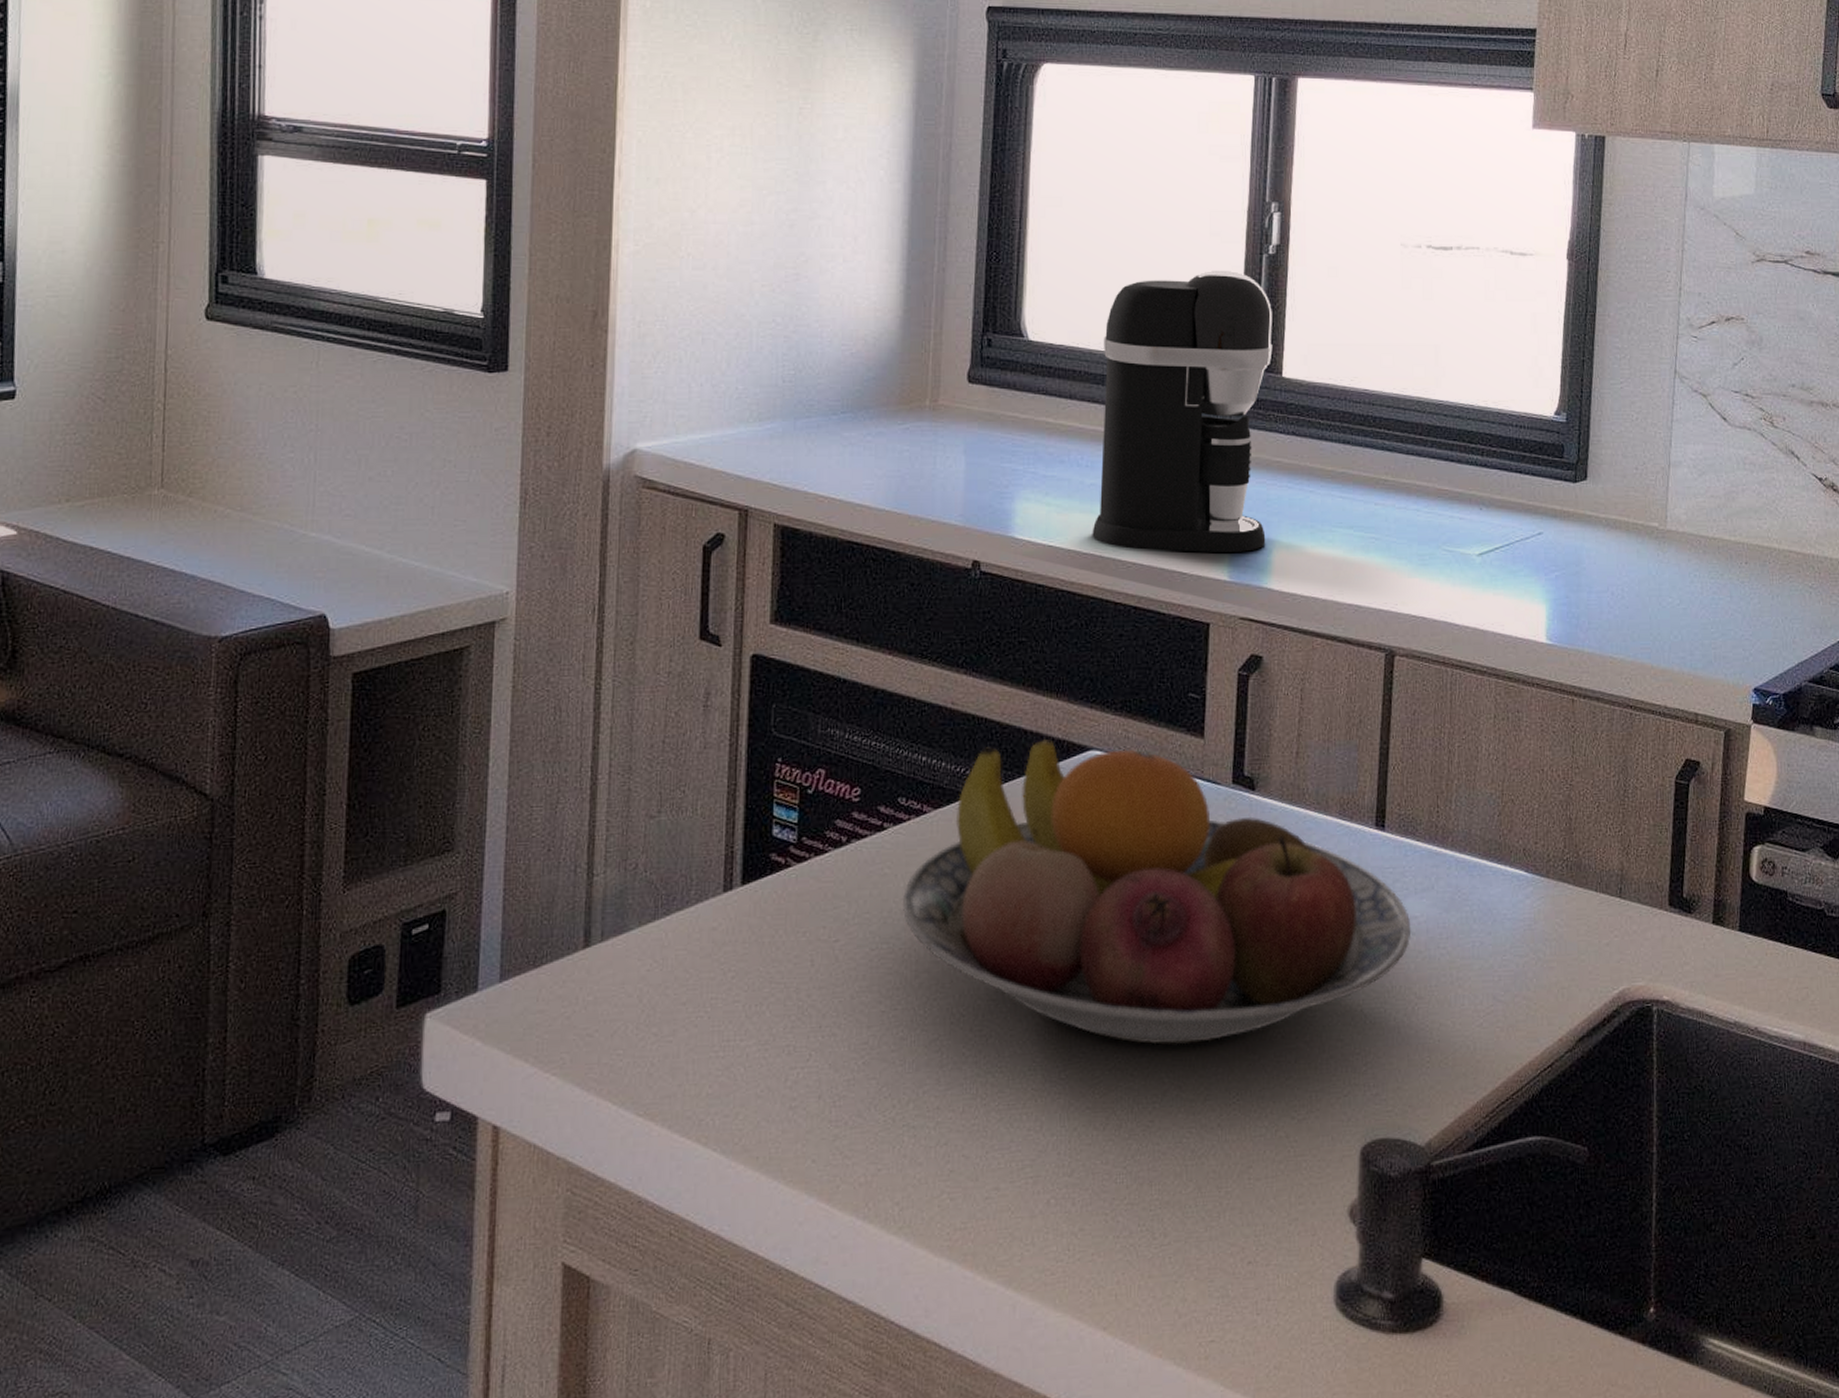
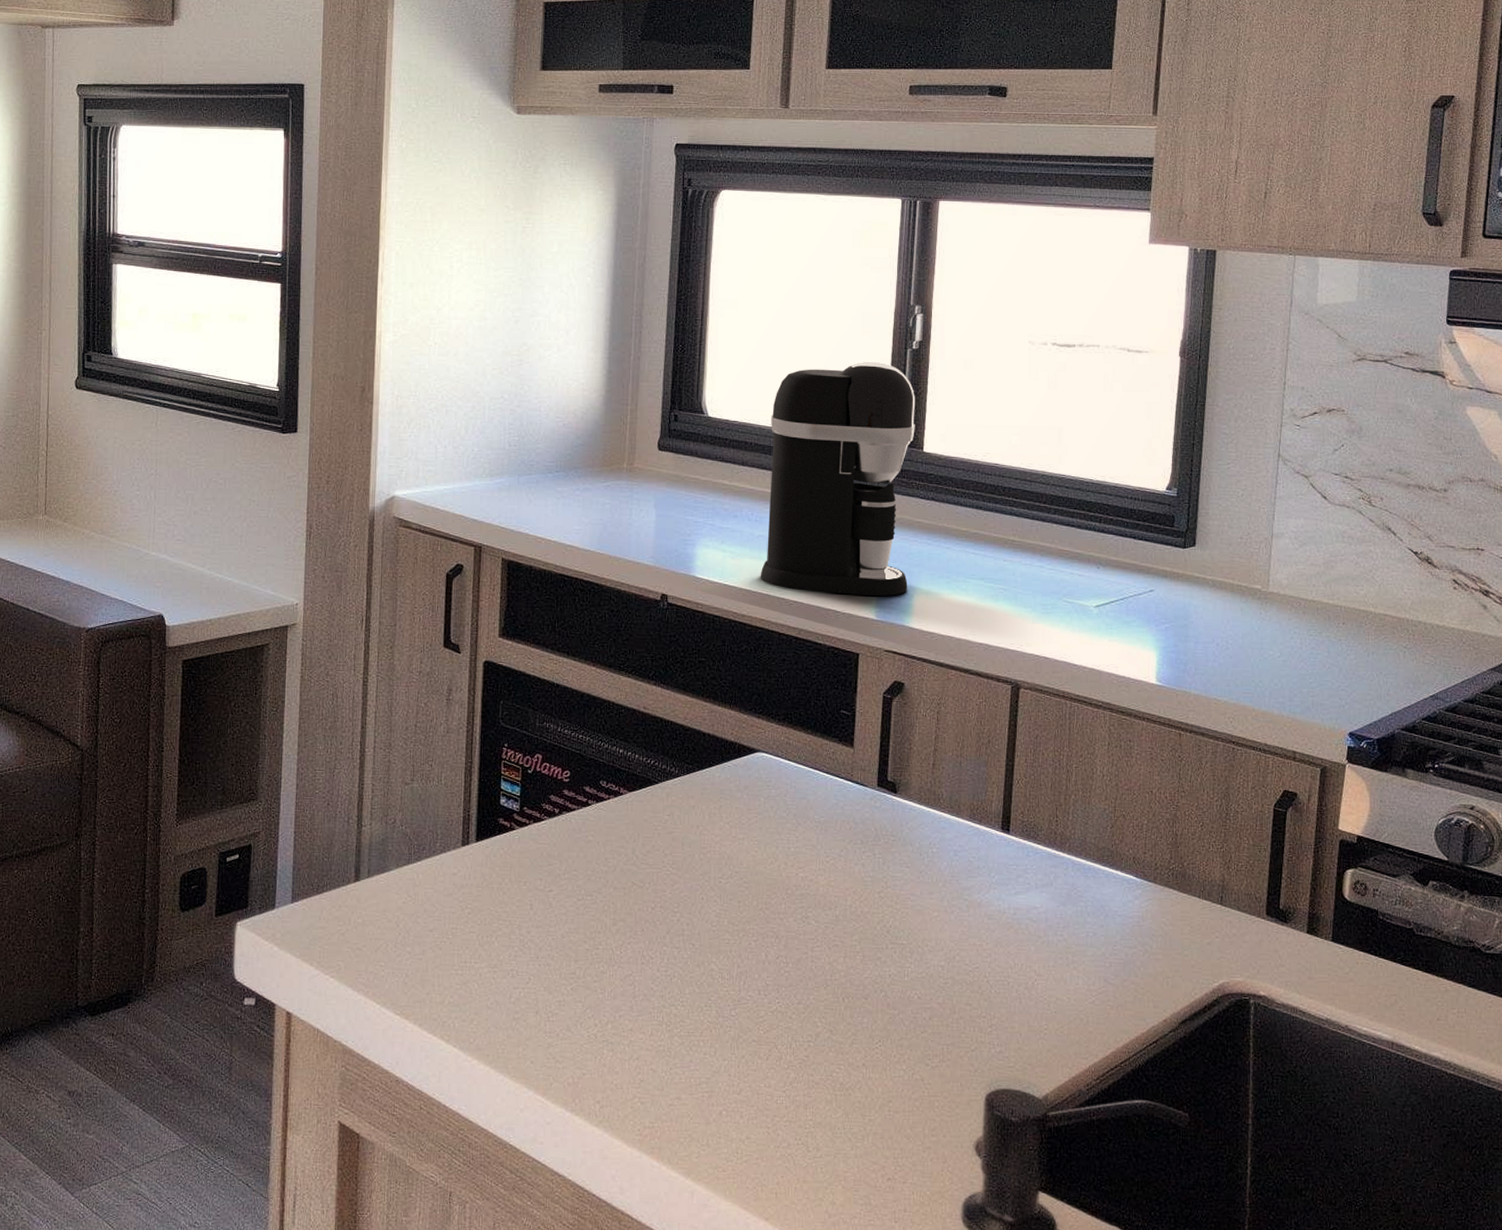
fruit bowl: present [902,738,1412,1045] -> none [603,740,1032,997]

